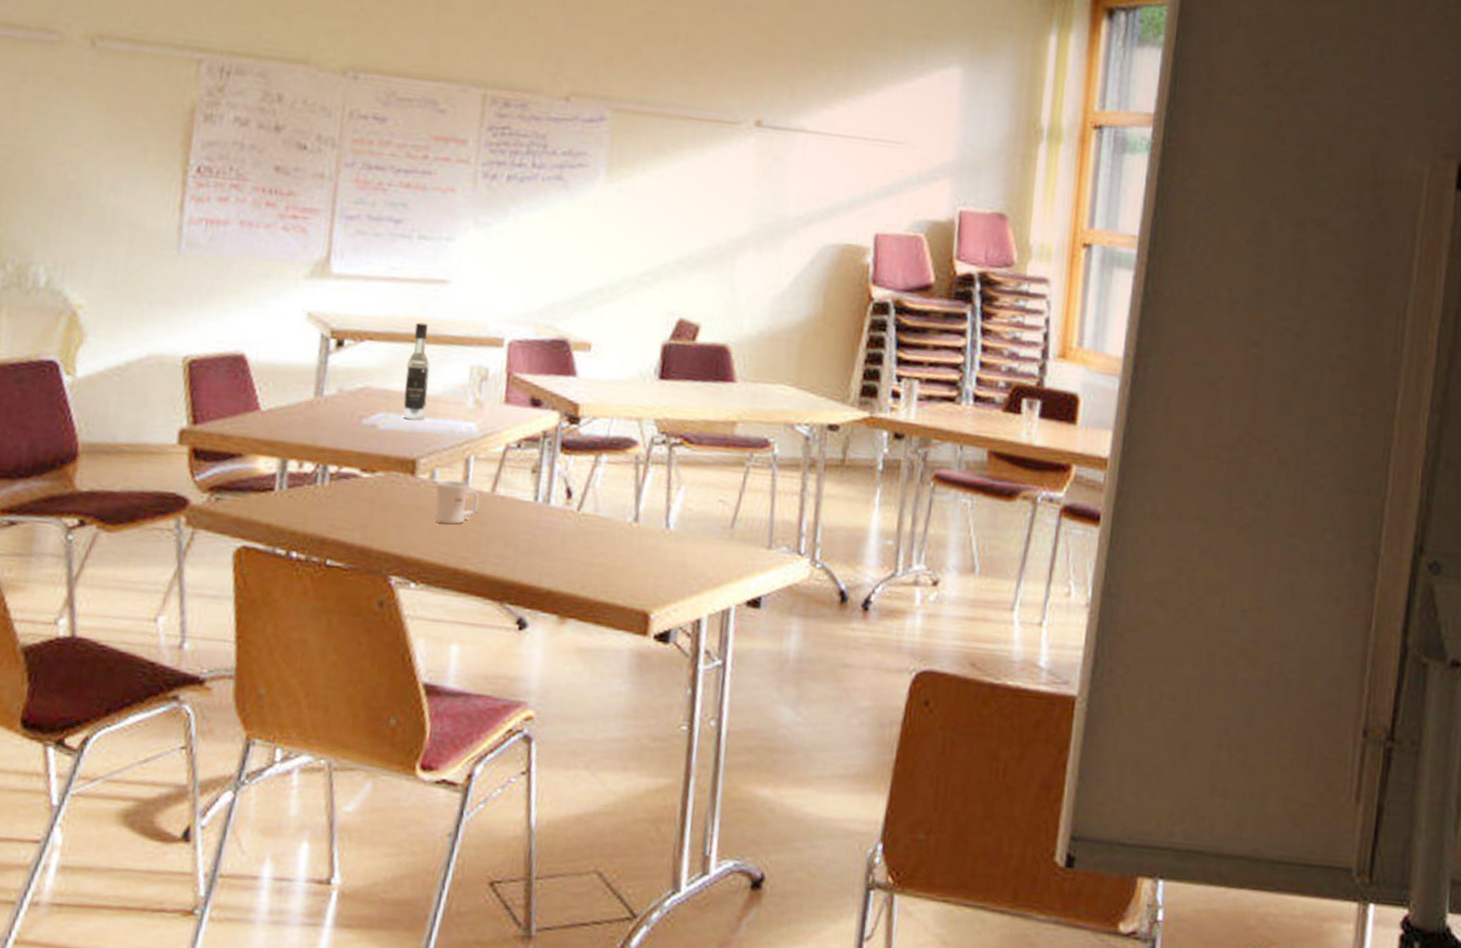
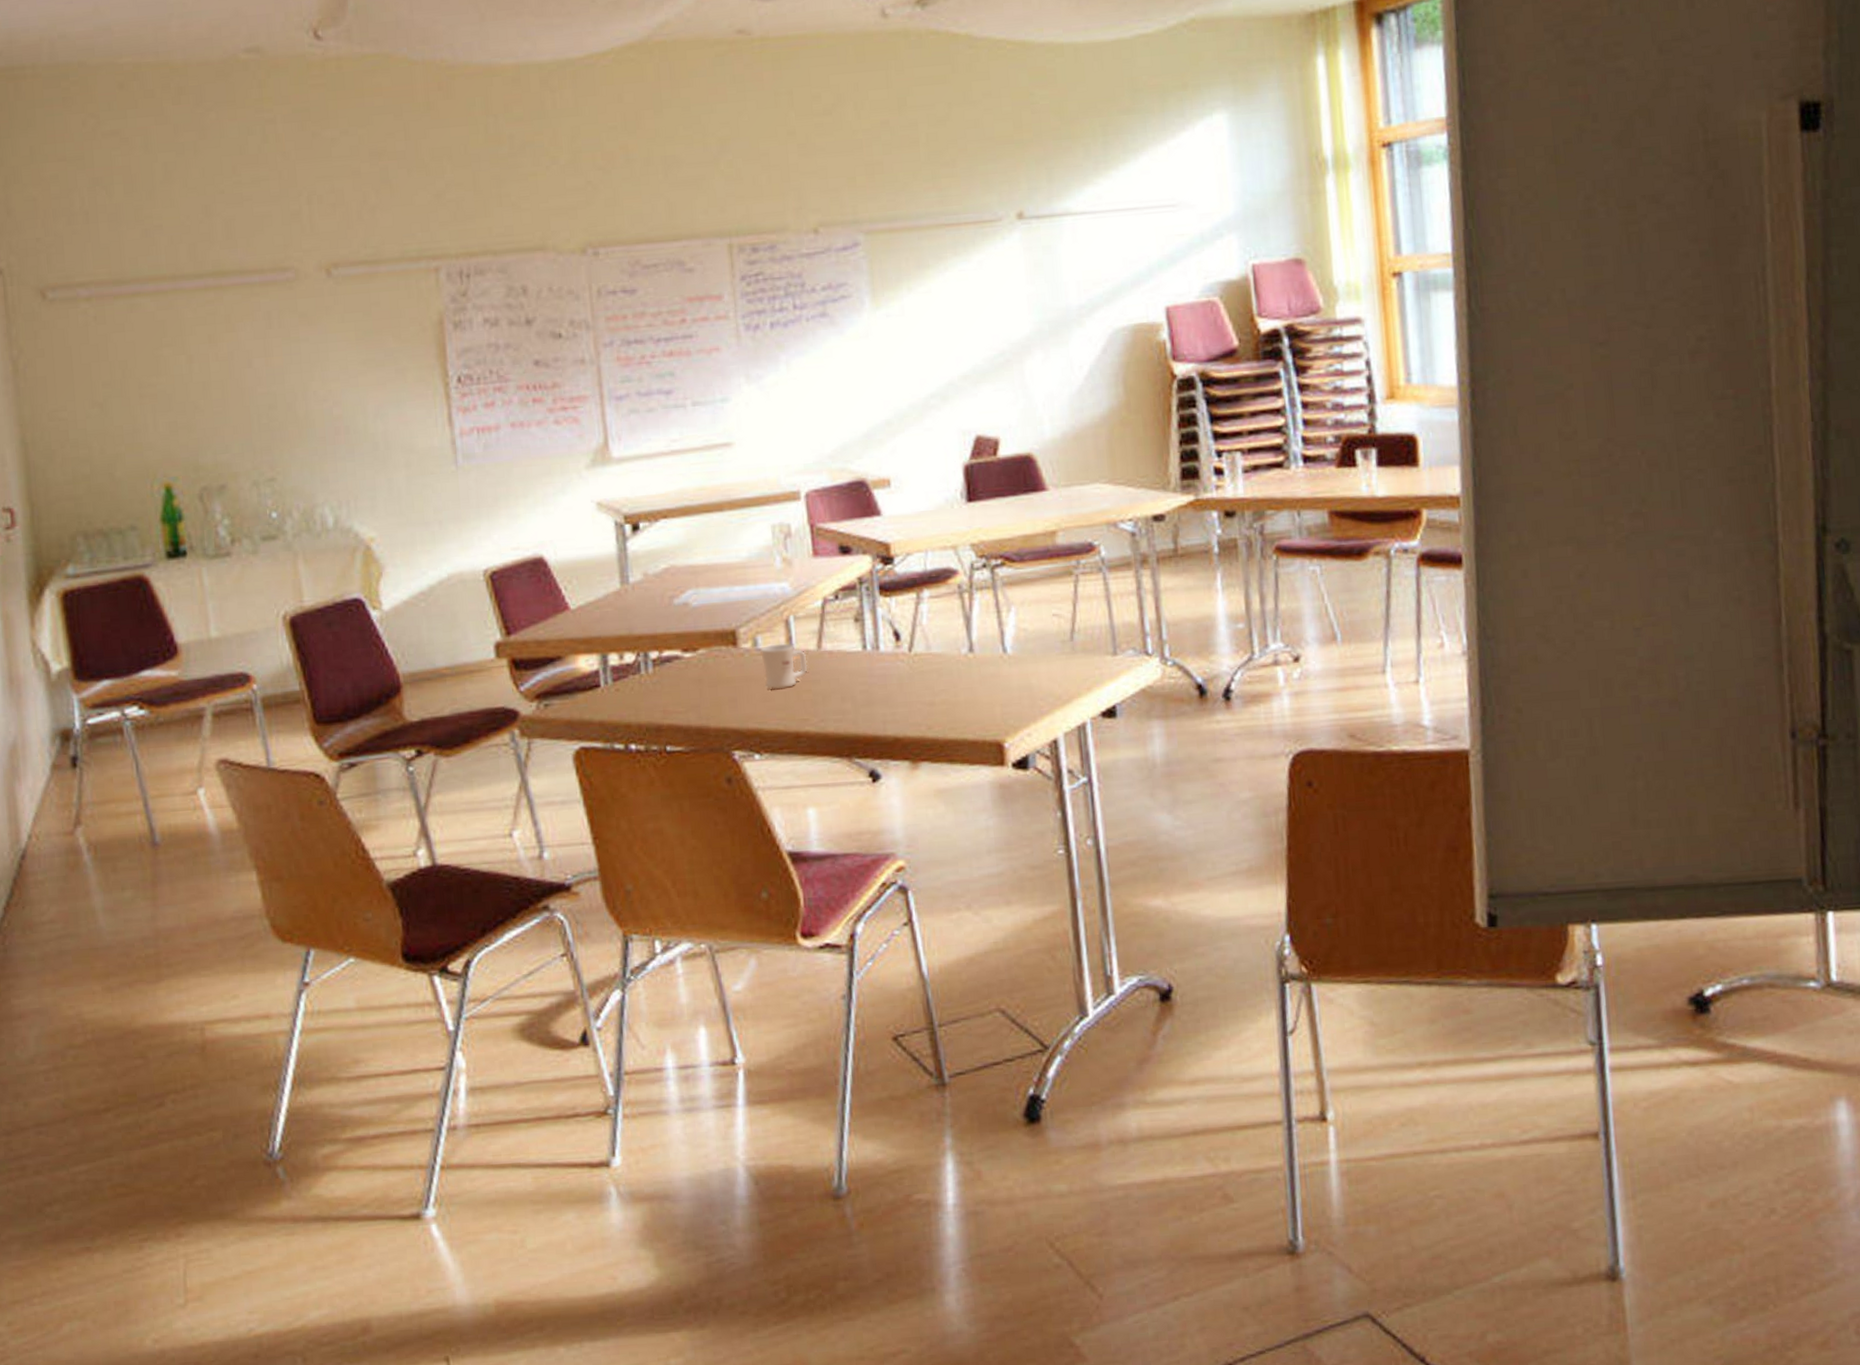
bottle: present [402,322,430,420] -> none [706,490,736,591]

